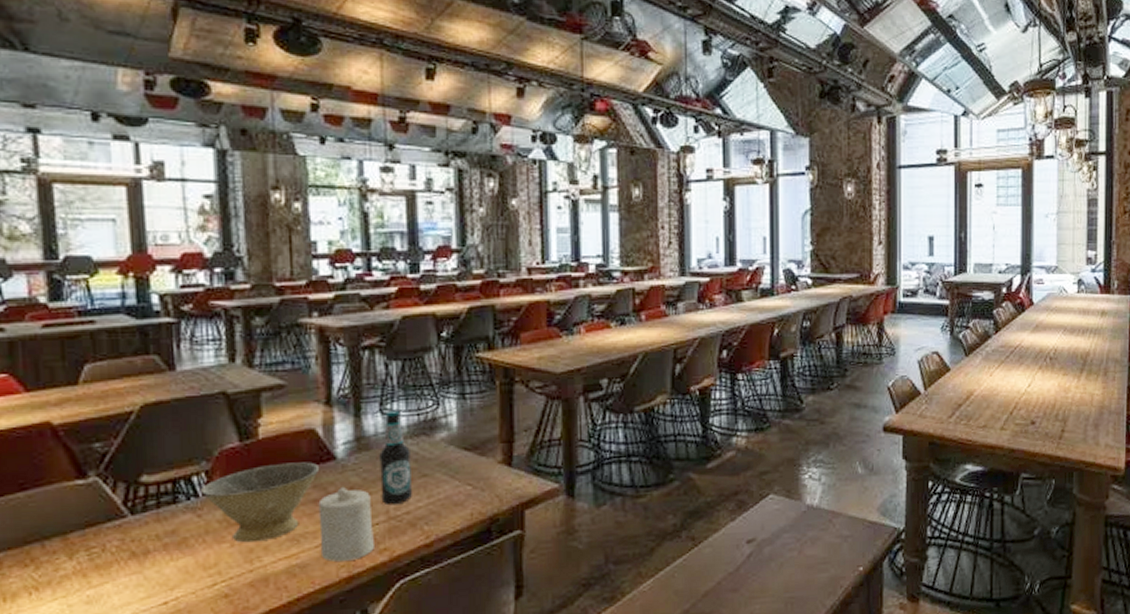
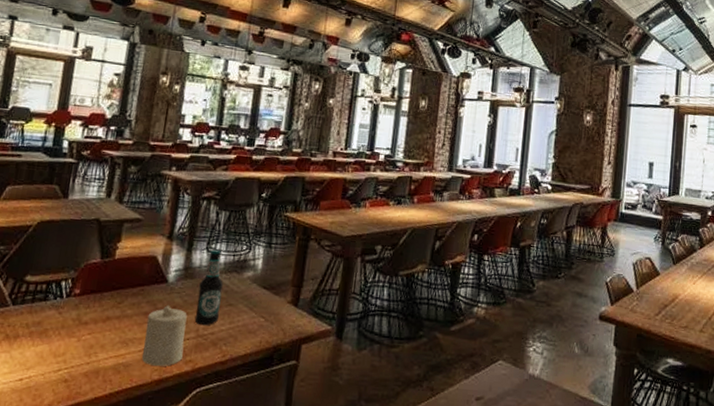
bowl: present [201,462,320,543] -> none [65,280,155,341]

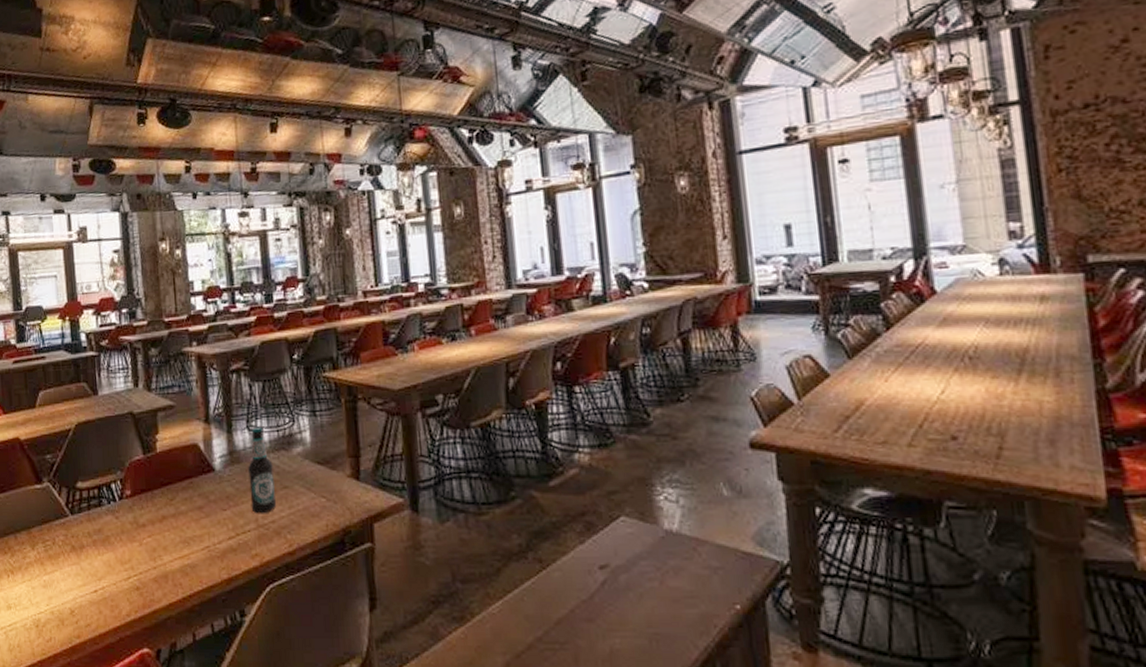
candle: present [142,304,187,366] -> none [202,495,247,563]

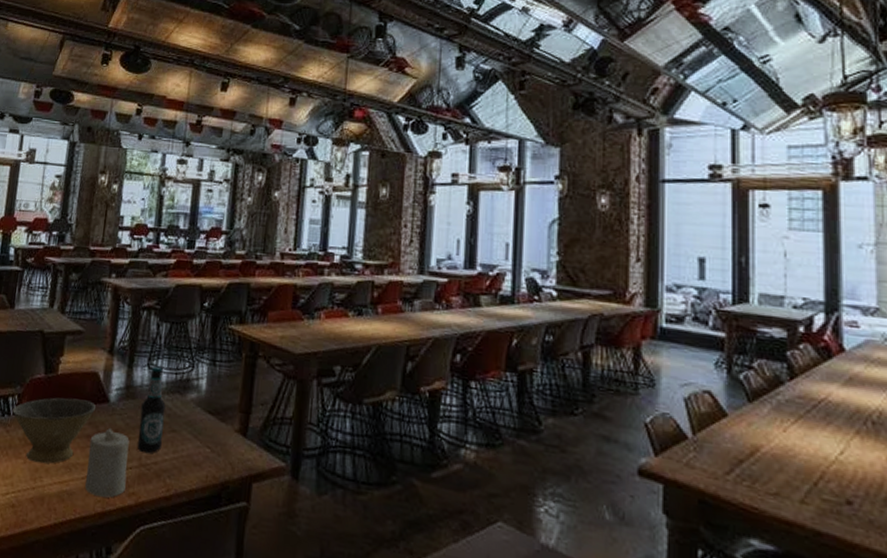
bowl: none [118,473,203,543] -> present [12,397,96,464]
candle: none [202,495,247,563] -> present [85,427,130,498]

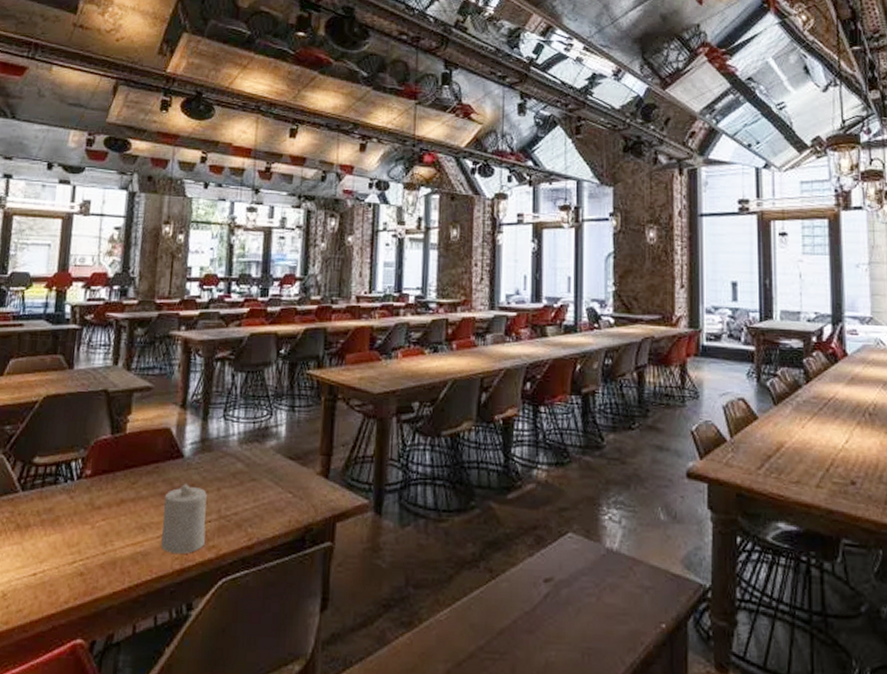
bowl: present [12,397,96,464] -> none [76,456,170,527]
bottle: present [137,366,166,454] -> none [215,417,244,505]

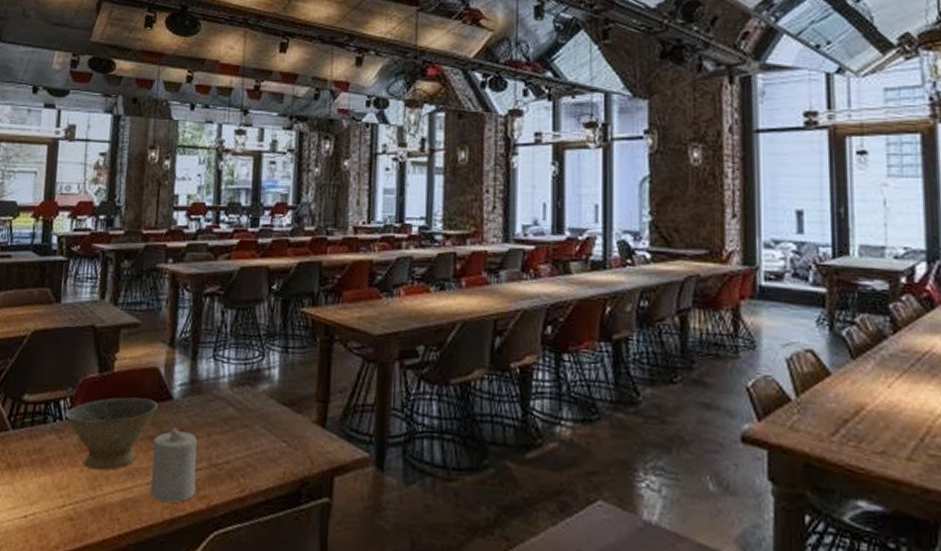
bowl: none [76,456,170,527] -> present [65,397,159,471]

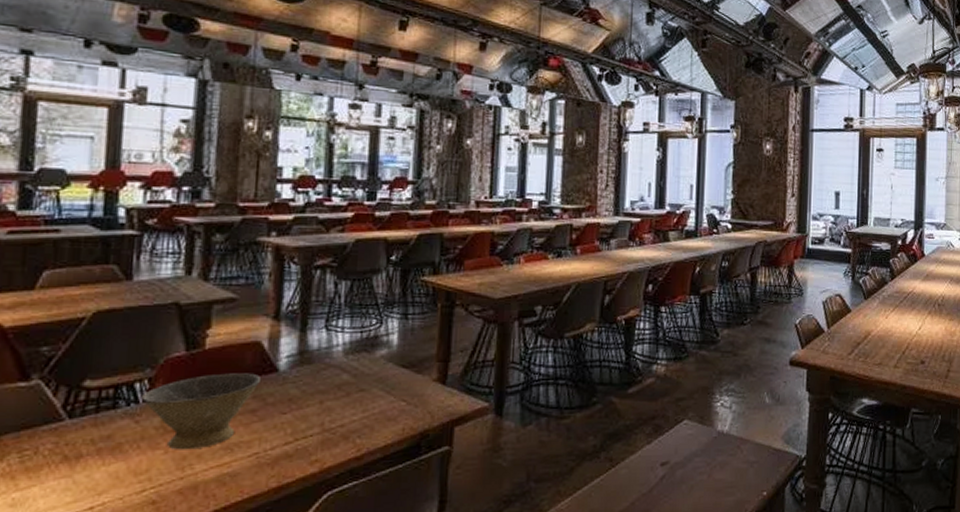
candle: present [151,426,197,503] -> none [254,397,308,471]

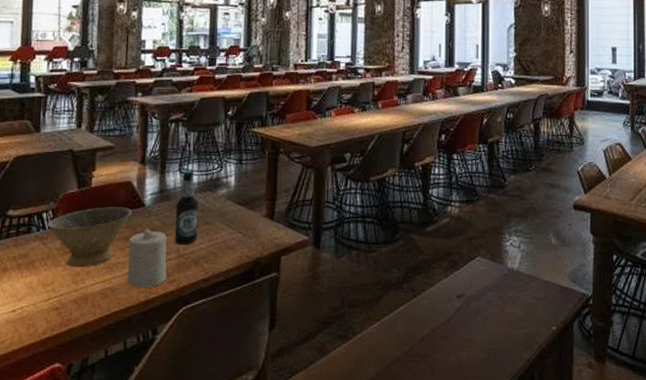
candle: none [254,397,308,471] -> present [128,227,167,287]
bottle: none [317,327,351,418] -> present [174,170,199,246]

